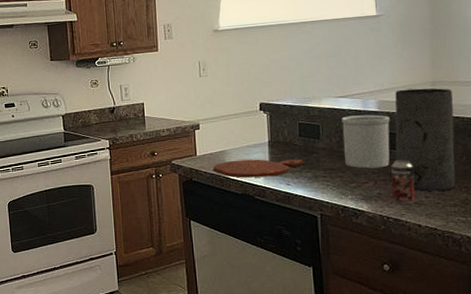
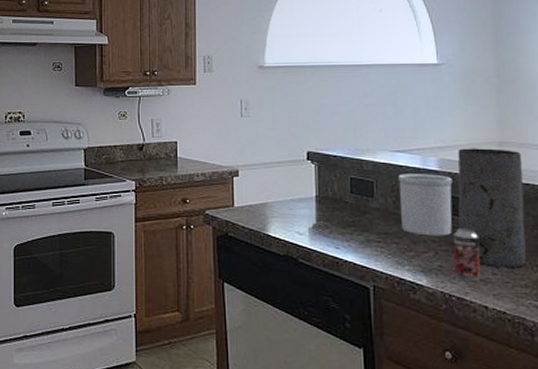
cutting board: present [213,159,305,178] -> none [252,215,356,238]

